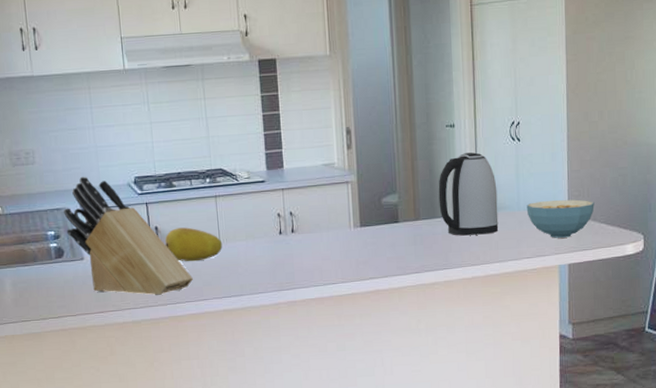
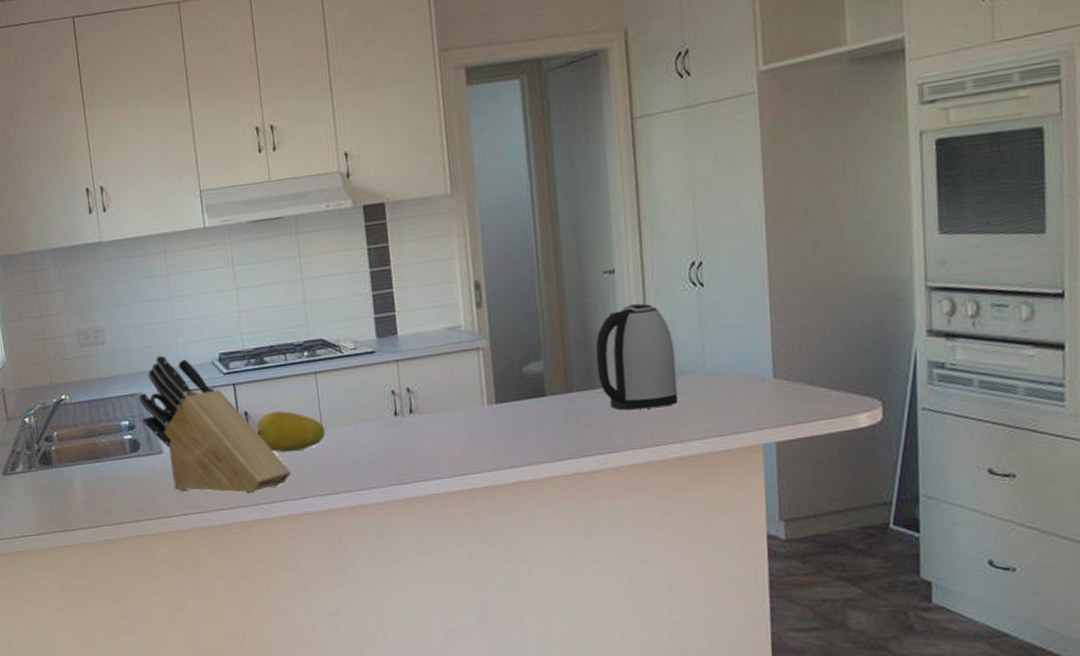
cereal bowl: present [526,199,595,238] -> none [715,358,810,409]

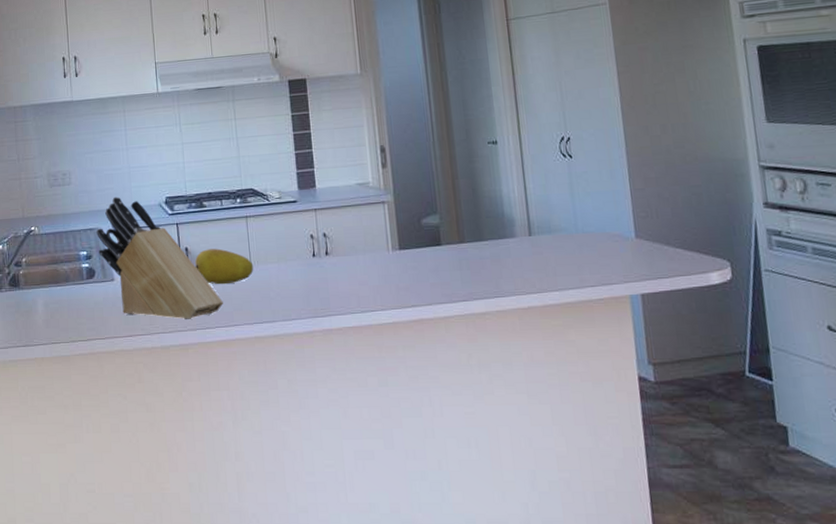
kettle: present [595,304,679,410] -> none [483,170,555,260]

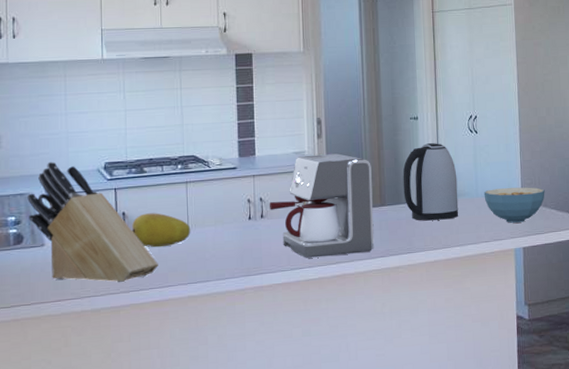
coffee maker: none [333,184,455,300] -> present [269,153,375,258]
kettle: none [483,170,555,260] -> present [402,143,459,221]
cereal bowl: none [585,221,667,265] -> present [484,187,545,223]

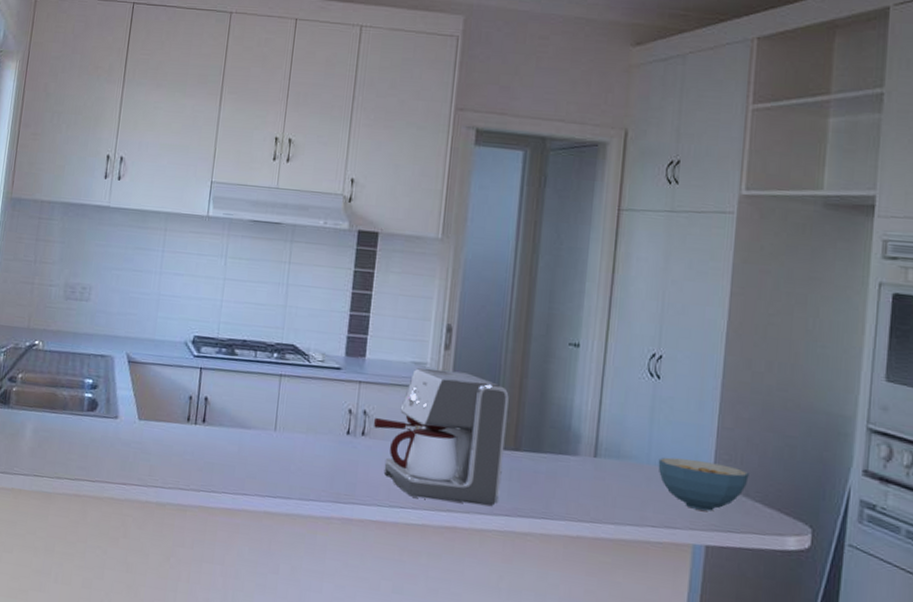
knife block: present [27,161,158,283] -> none [106,324,236,479]
fruit: present [132,213,191,248] -> none [212,403,278,447]
kettle: present [402,143,459,221] -> none [546,380,624,486]

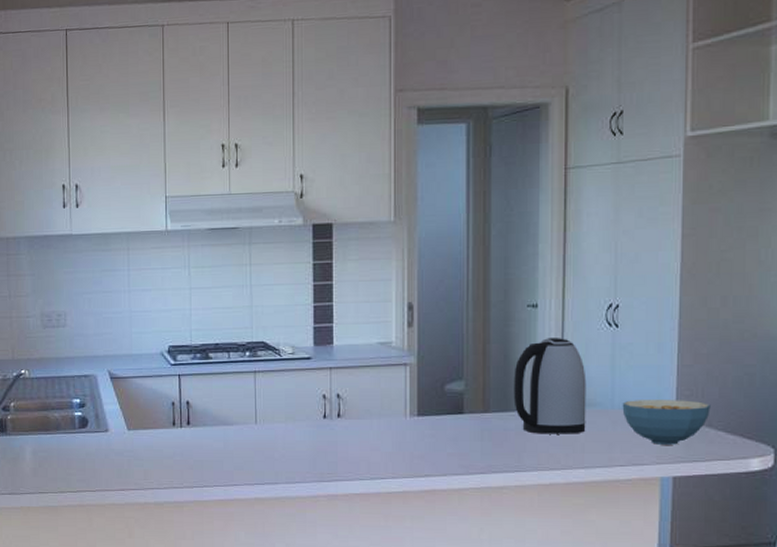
coffee maker: present [373,368,509,506] -> none [347,346,474,468]
kettle: none [546,380,624,486] -> present [513,338,587,434]

